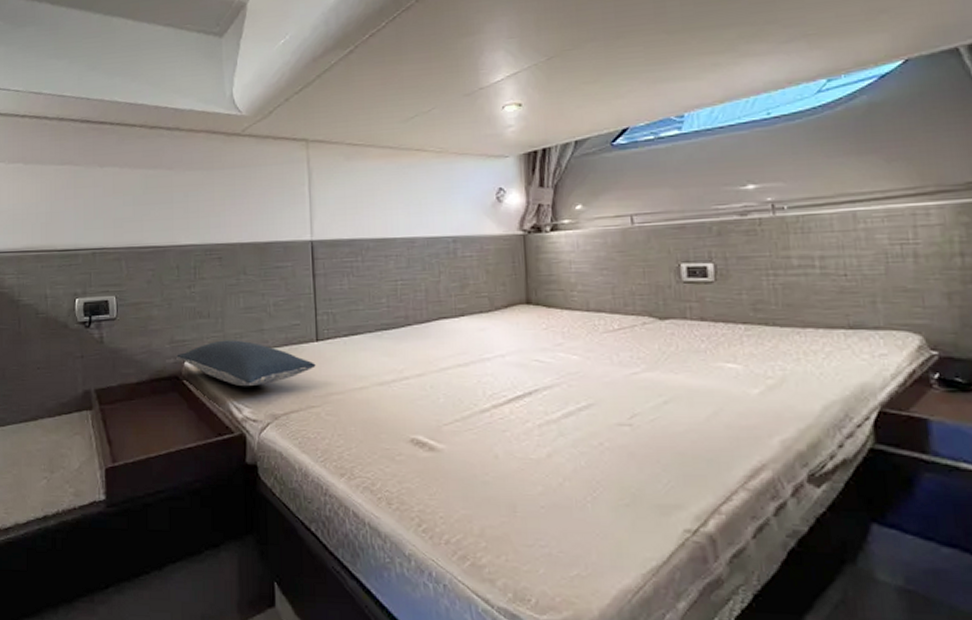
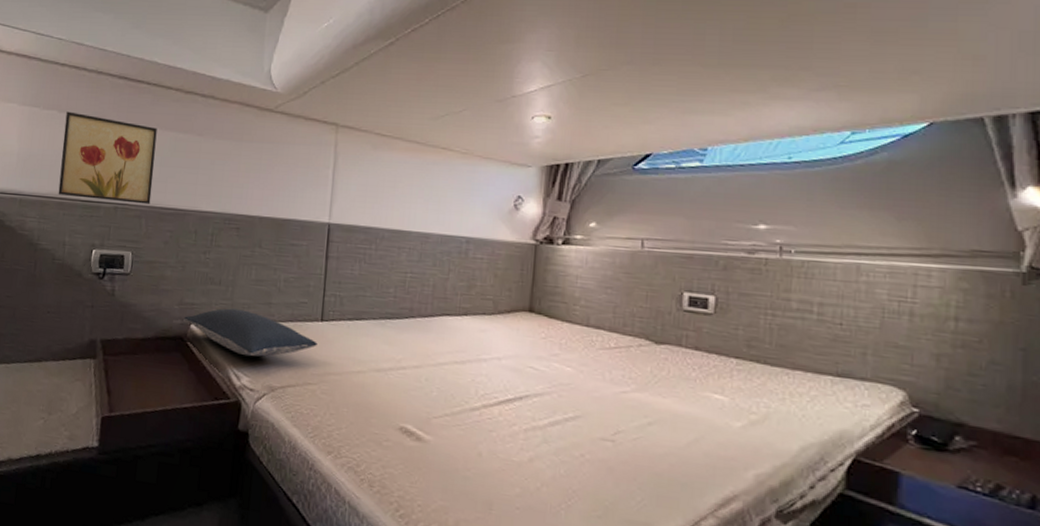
wall art: none [32,162,128,248] -> present [58,111,158,205]

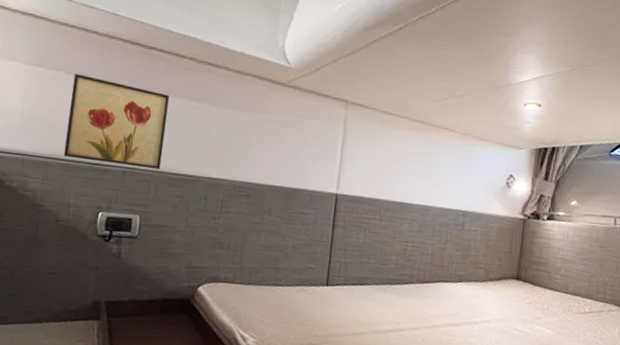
pillow: present [183,308,318,357] -> none [191,272,322,319]

